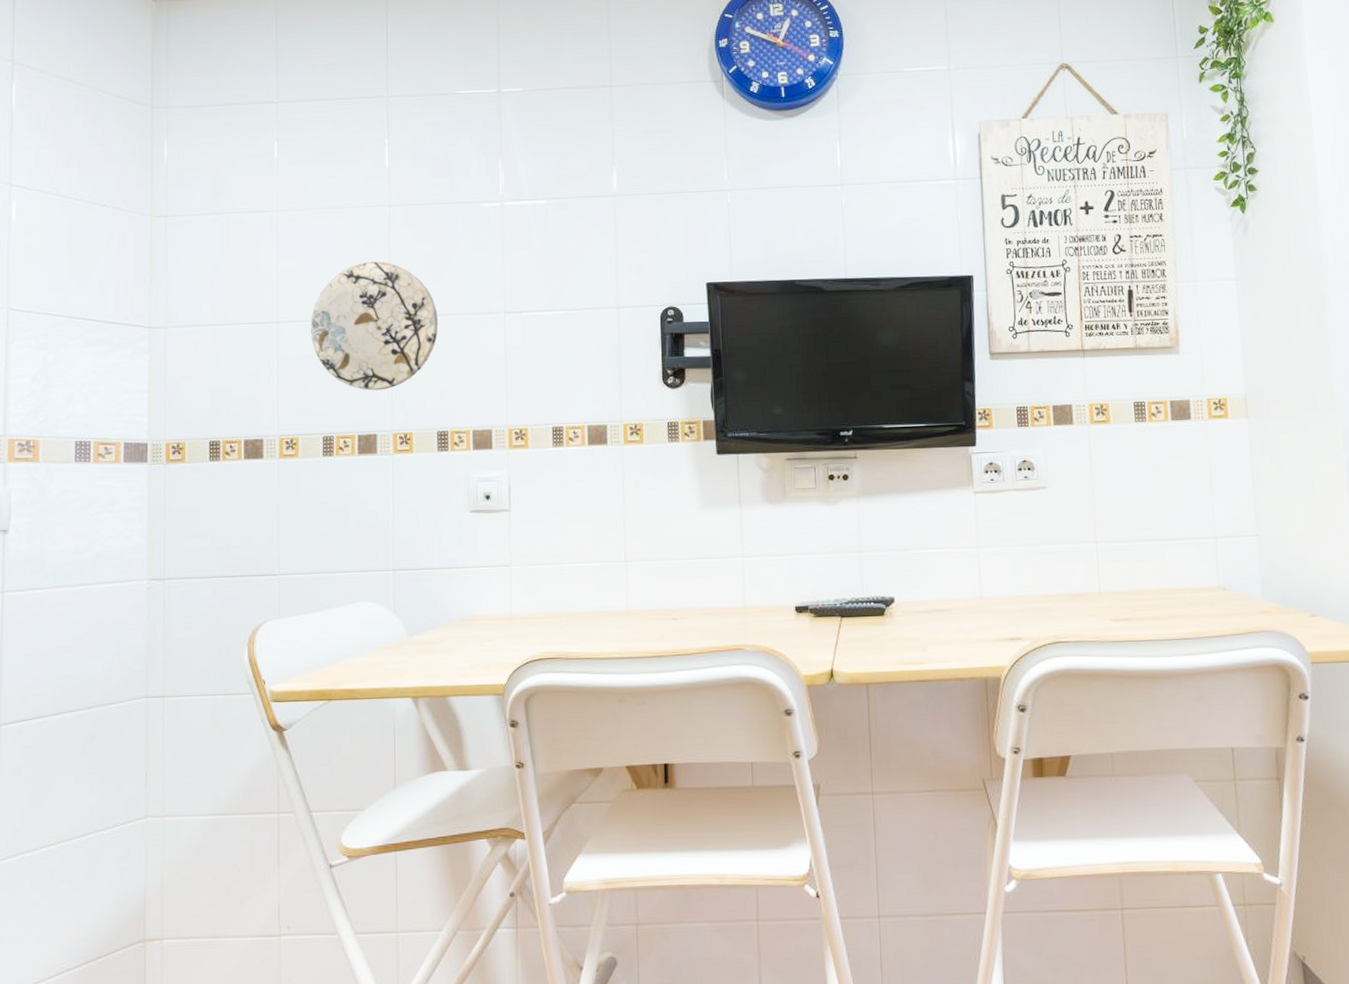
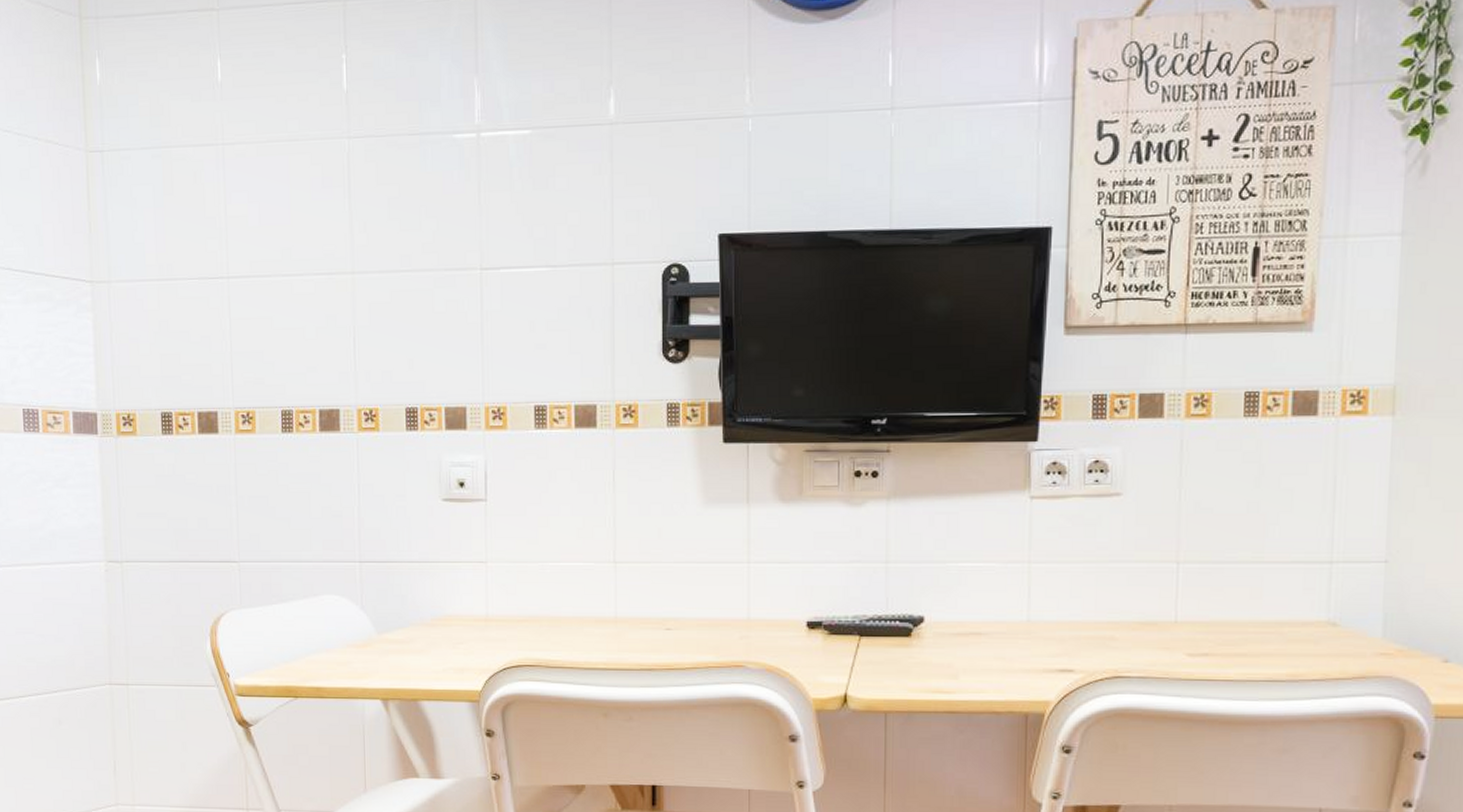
decorative plate: present [310,261,439,391] -> none [264,205,406,359]

